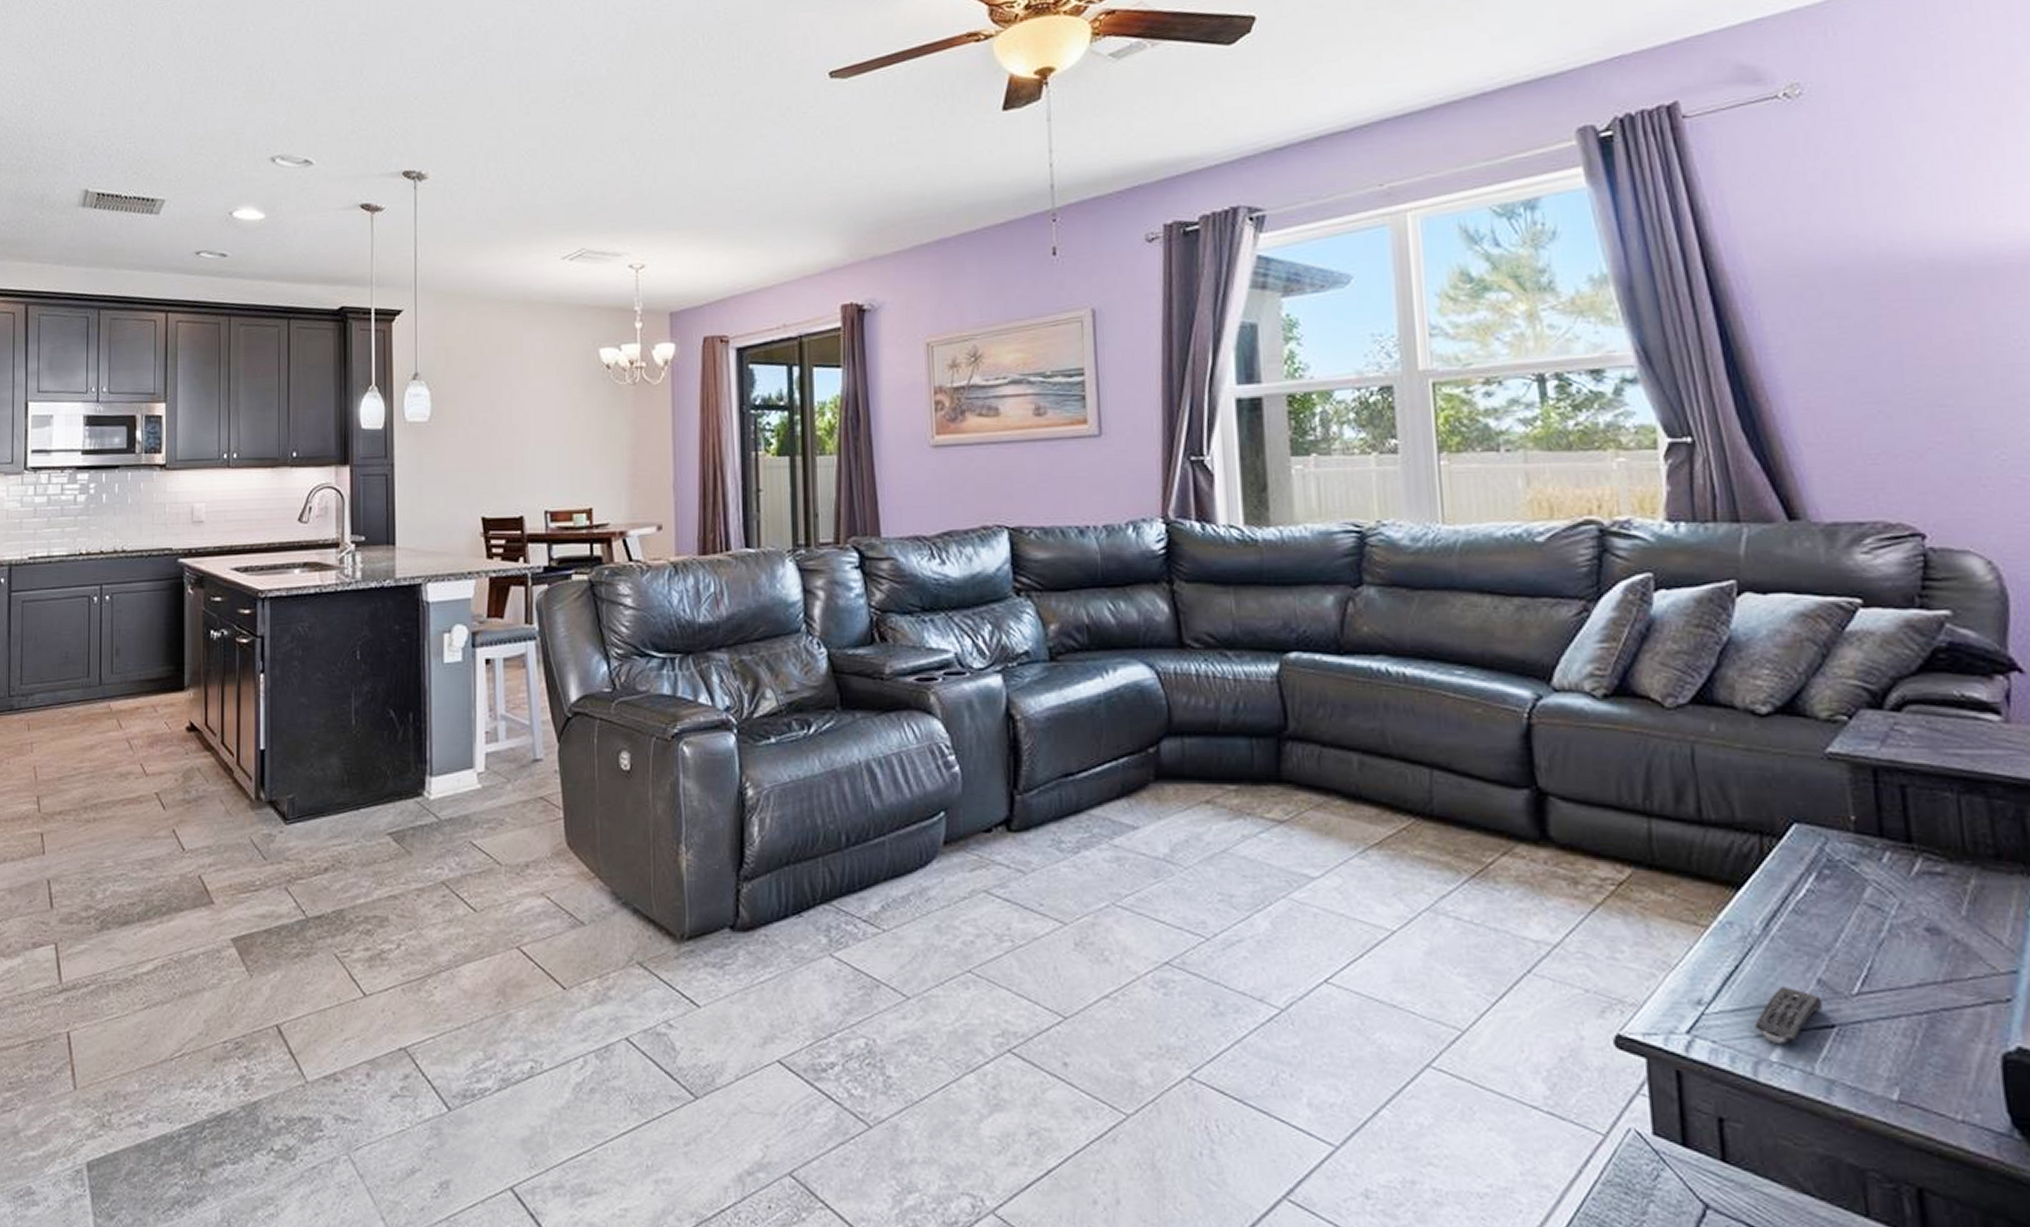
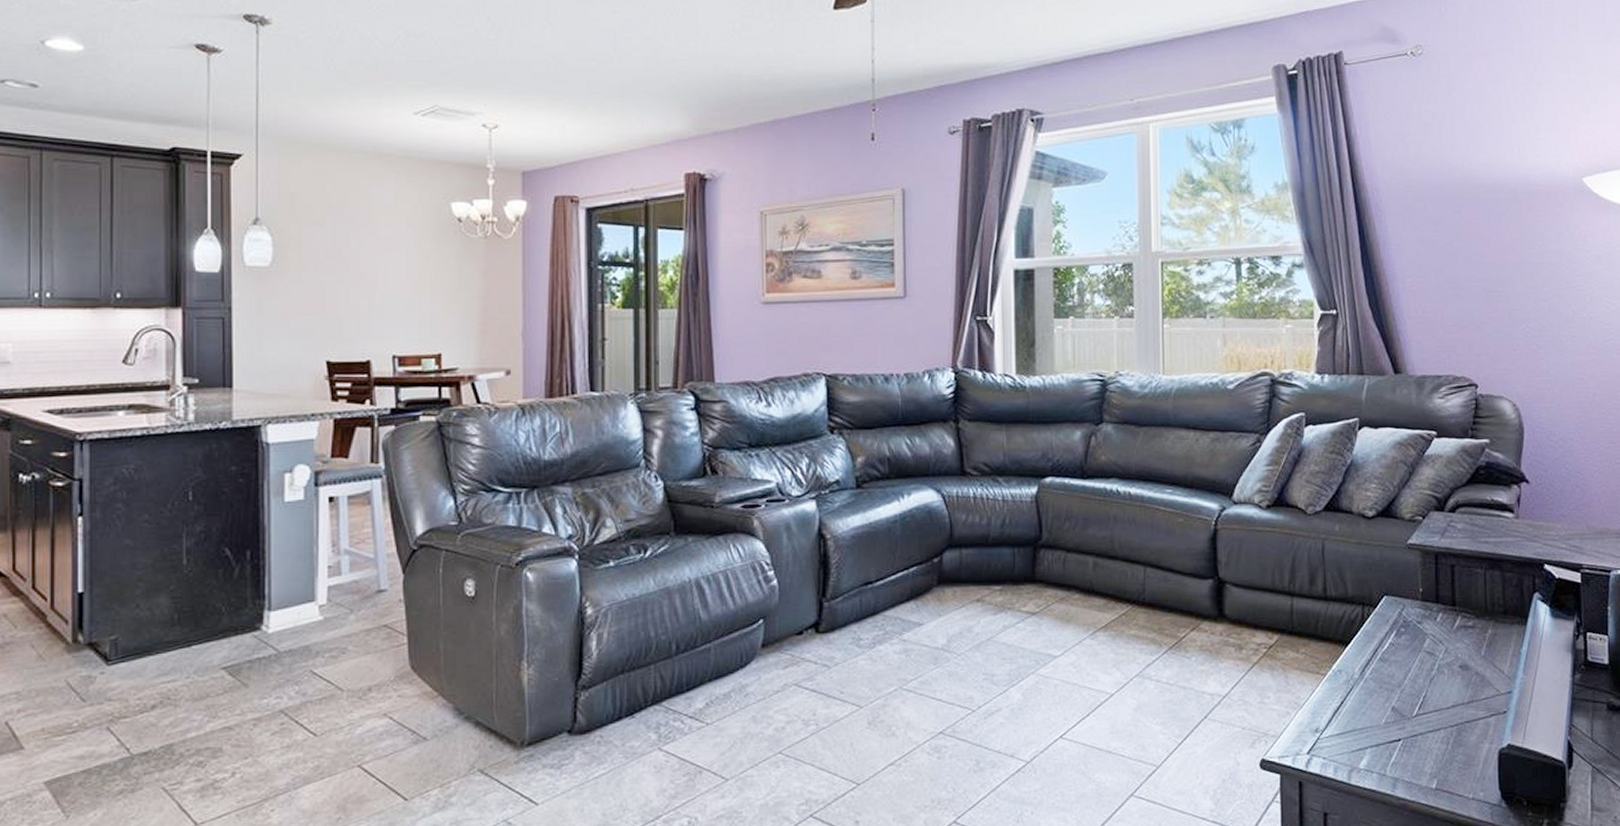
remote control: present [1755,987,1824,1043] -> none [1351,715,1395,755]

